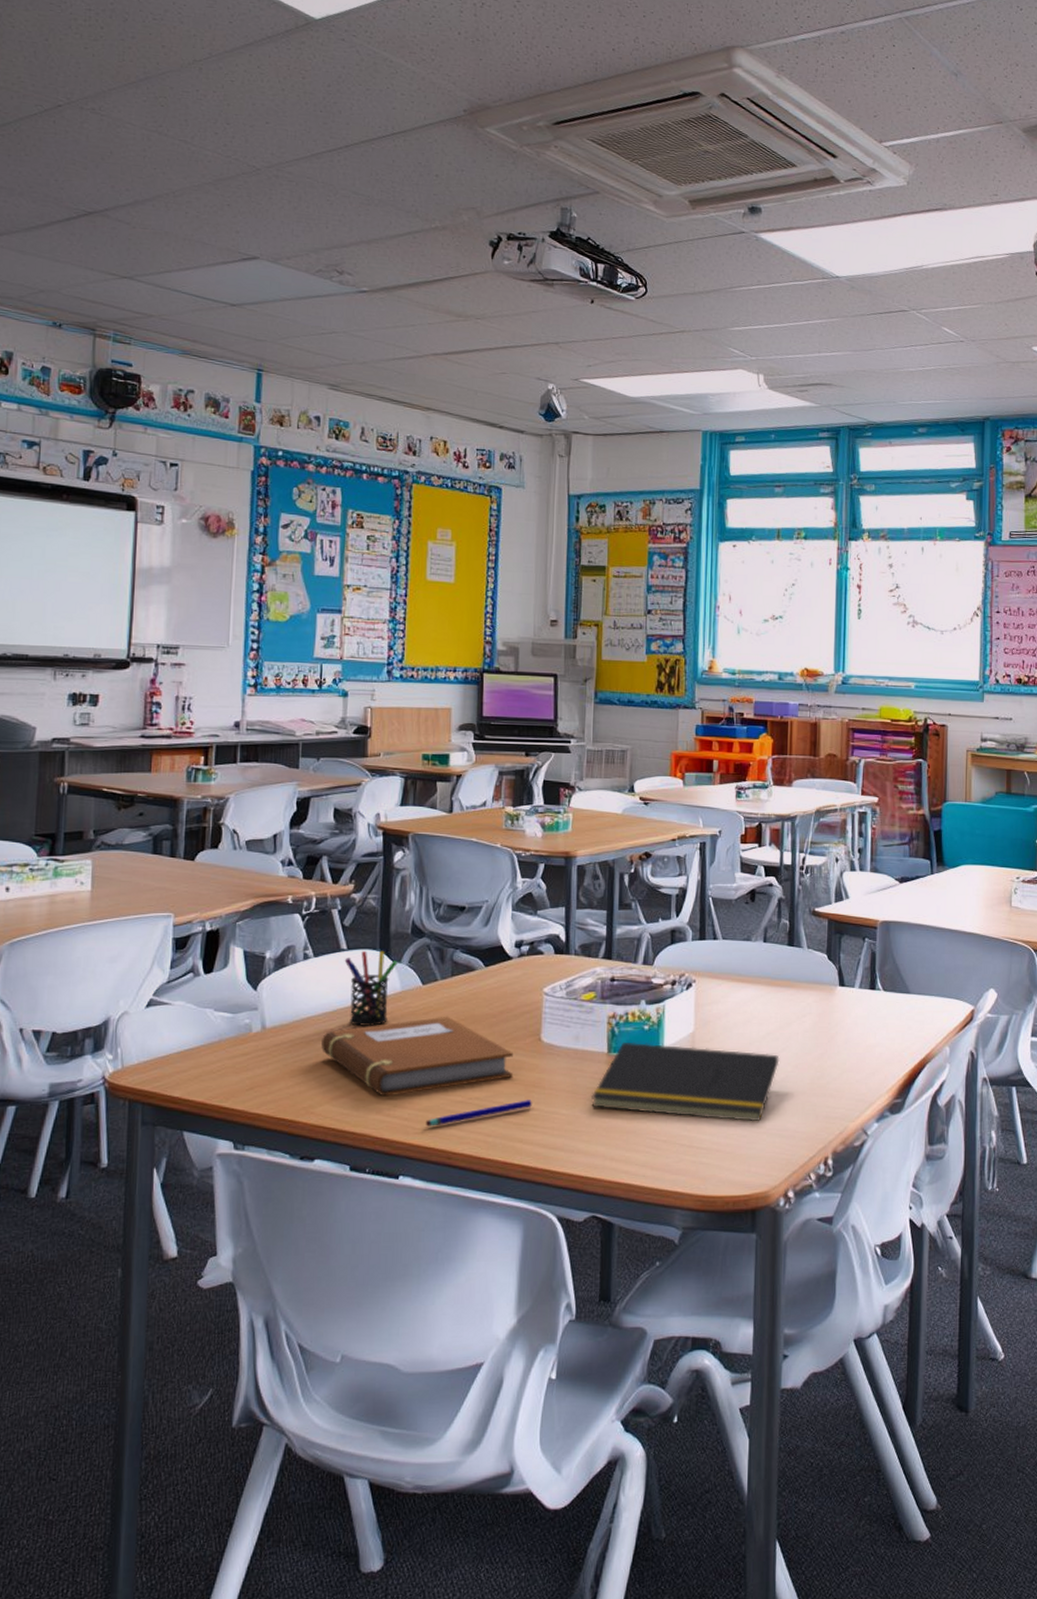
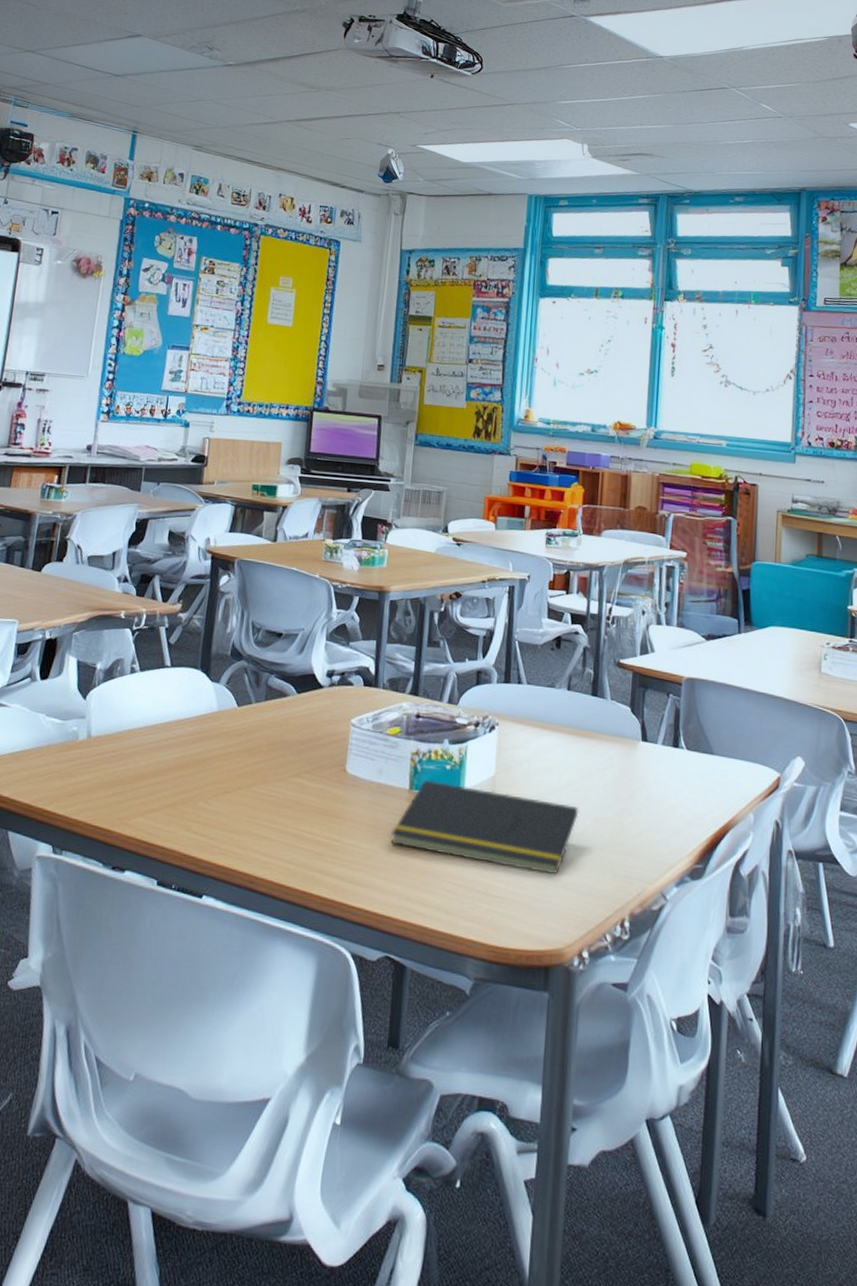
notebook: present [321,1016,514,1097] -> none [140,739,319,815]
pen holder: present [344,950,398,1026] -> none [167,669,216,743]
pen: present [426,1100,532,1127] -> none [231,830,334,849]

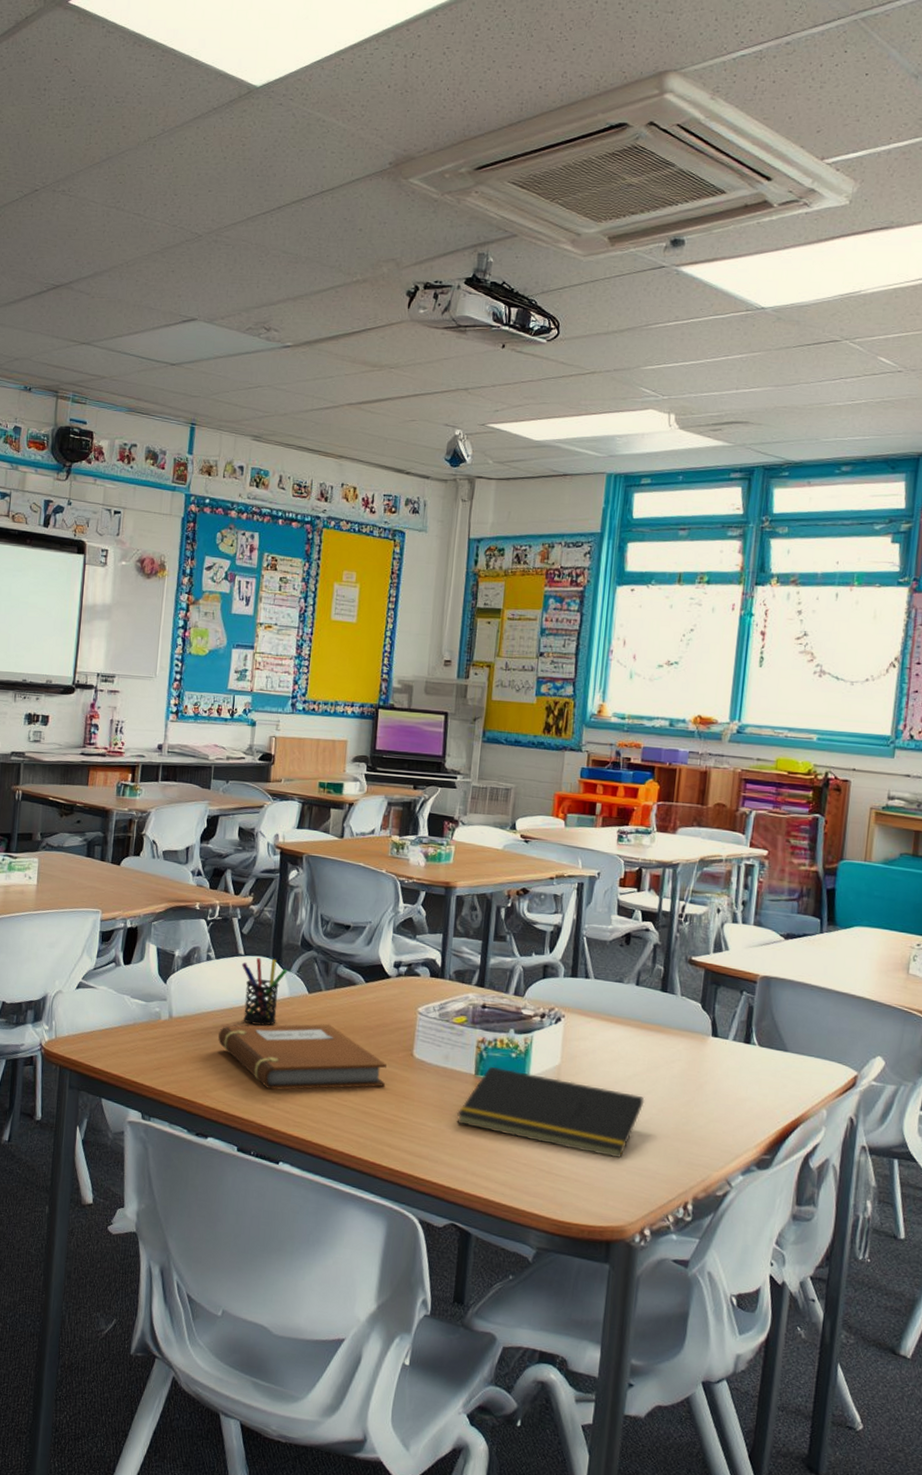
notebook: none [140,739,319,815] -> present [218,1023,388,1090]
pen holder: none [167,669,216,743] -> present [241,958,288,1026]

